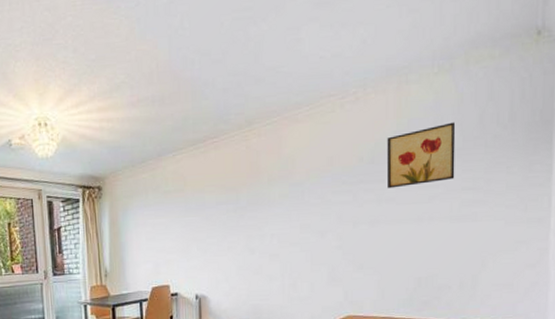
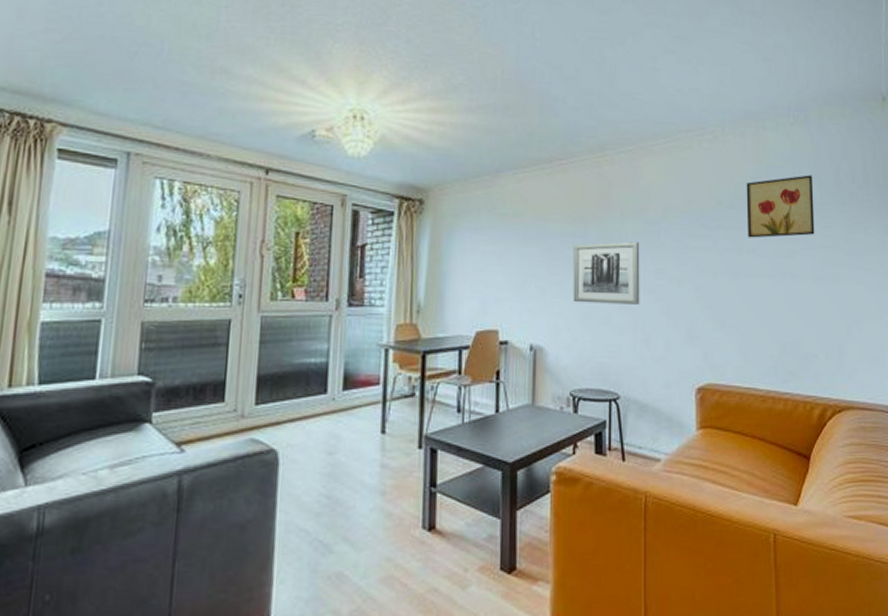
wall art: none [228,203,287,259] -> present [572,241,640,305]

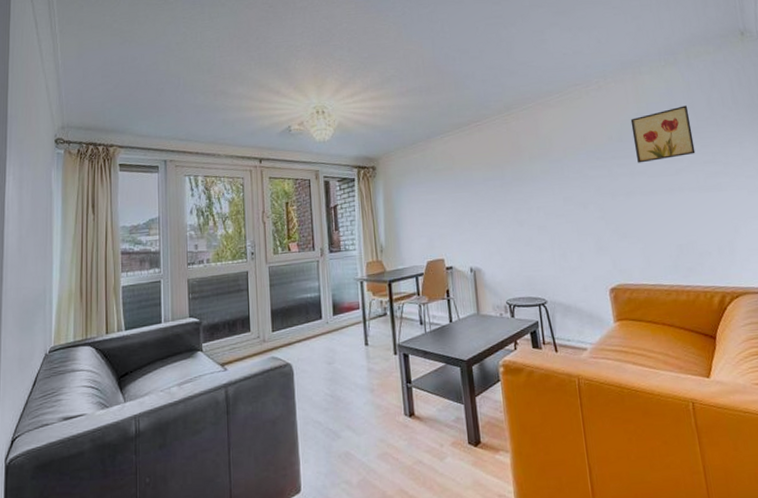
wall art: present [572,241,640,305] -> none [495,178,554,231]

